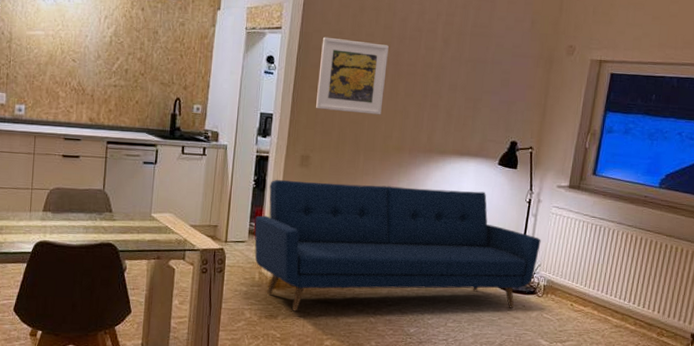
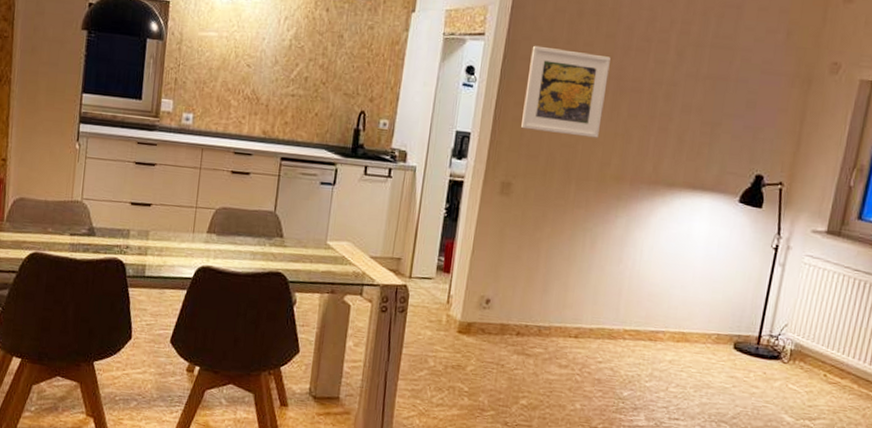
sofa: present [254,179,541,311] -> none [442,208,789,375]

